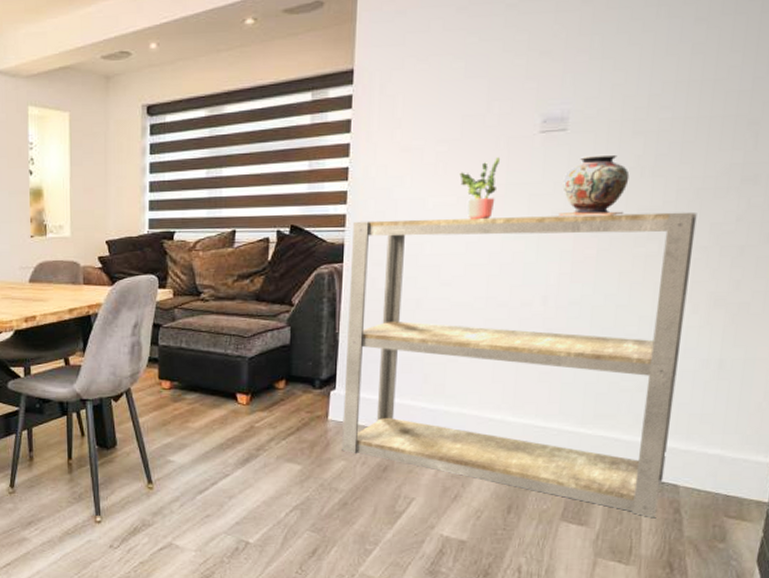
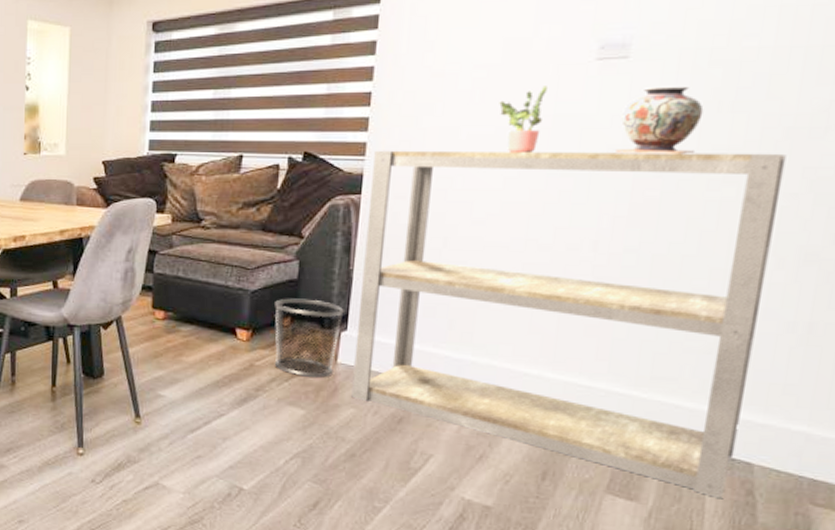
waste bin: none [270,362,332,434] -> present [274,298,344,378]

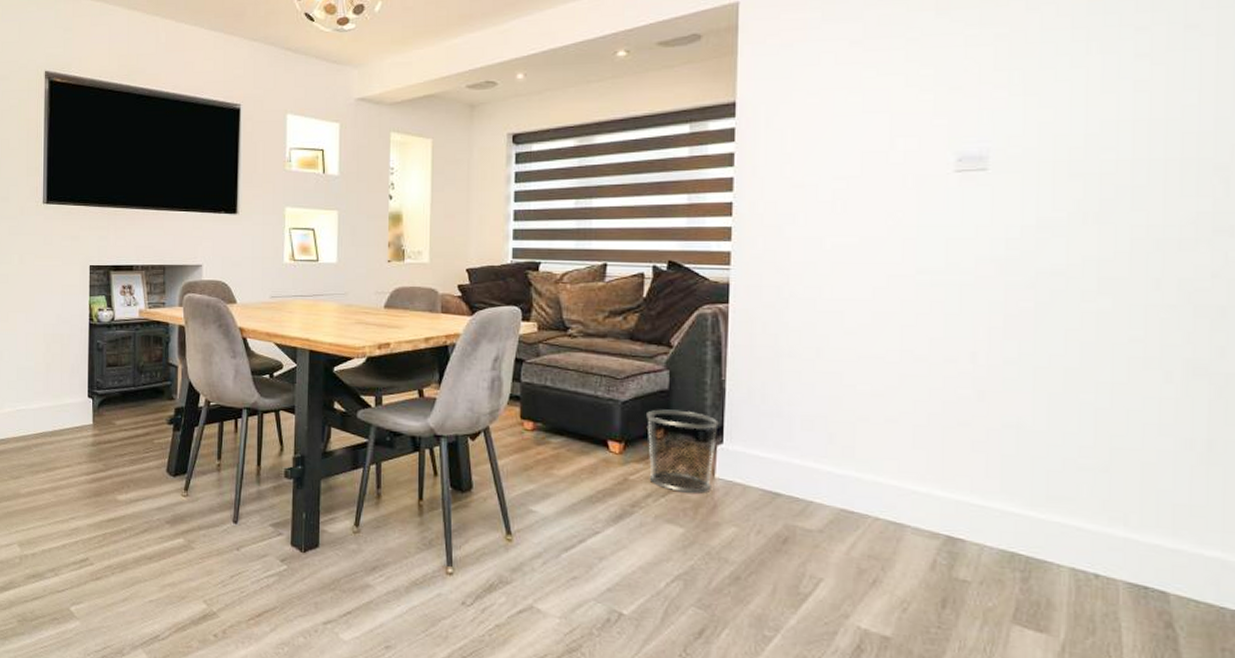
shelving unit: present [351,150,787,498] -> none [732,259,1160,631]
potted plant: present [499,86,547,154] -> none [861,197,908,264]
decorative vase: present [615,87,704,154] -> none [984,199,1069,265]

